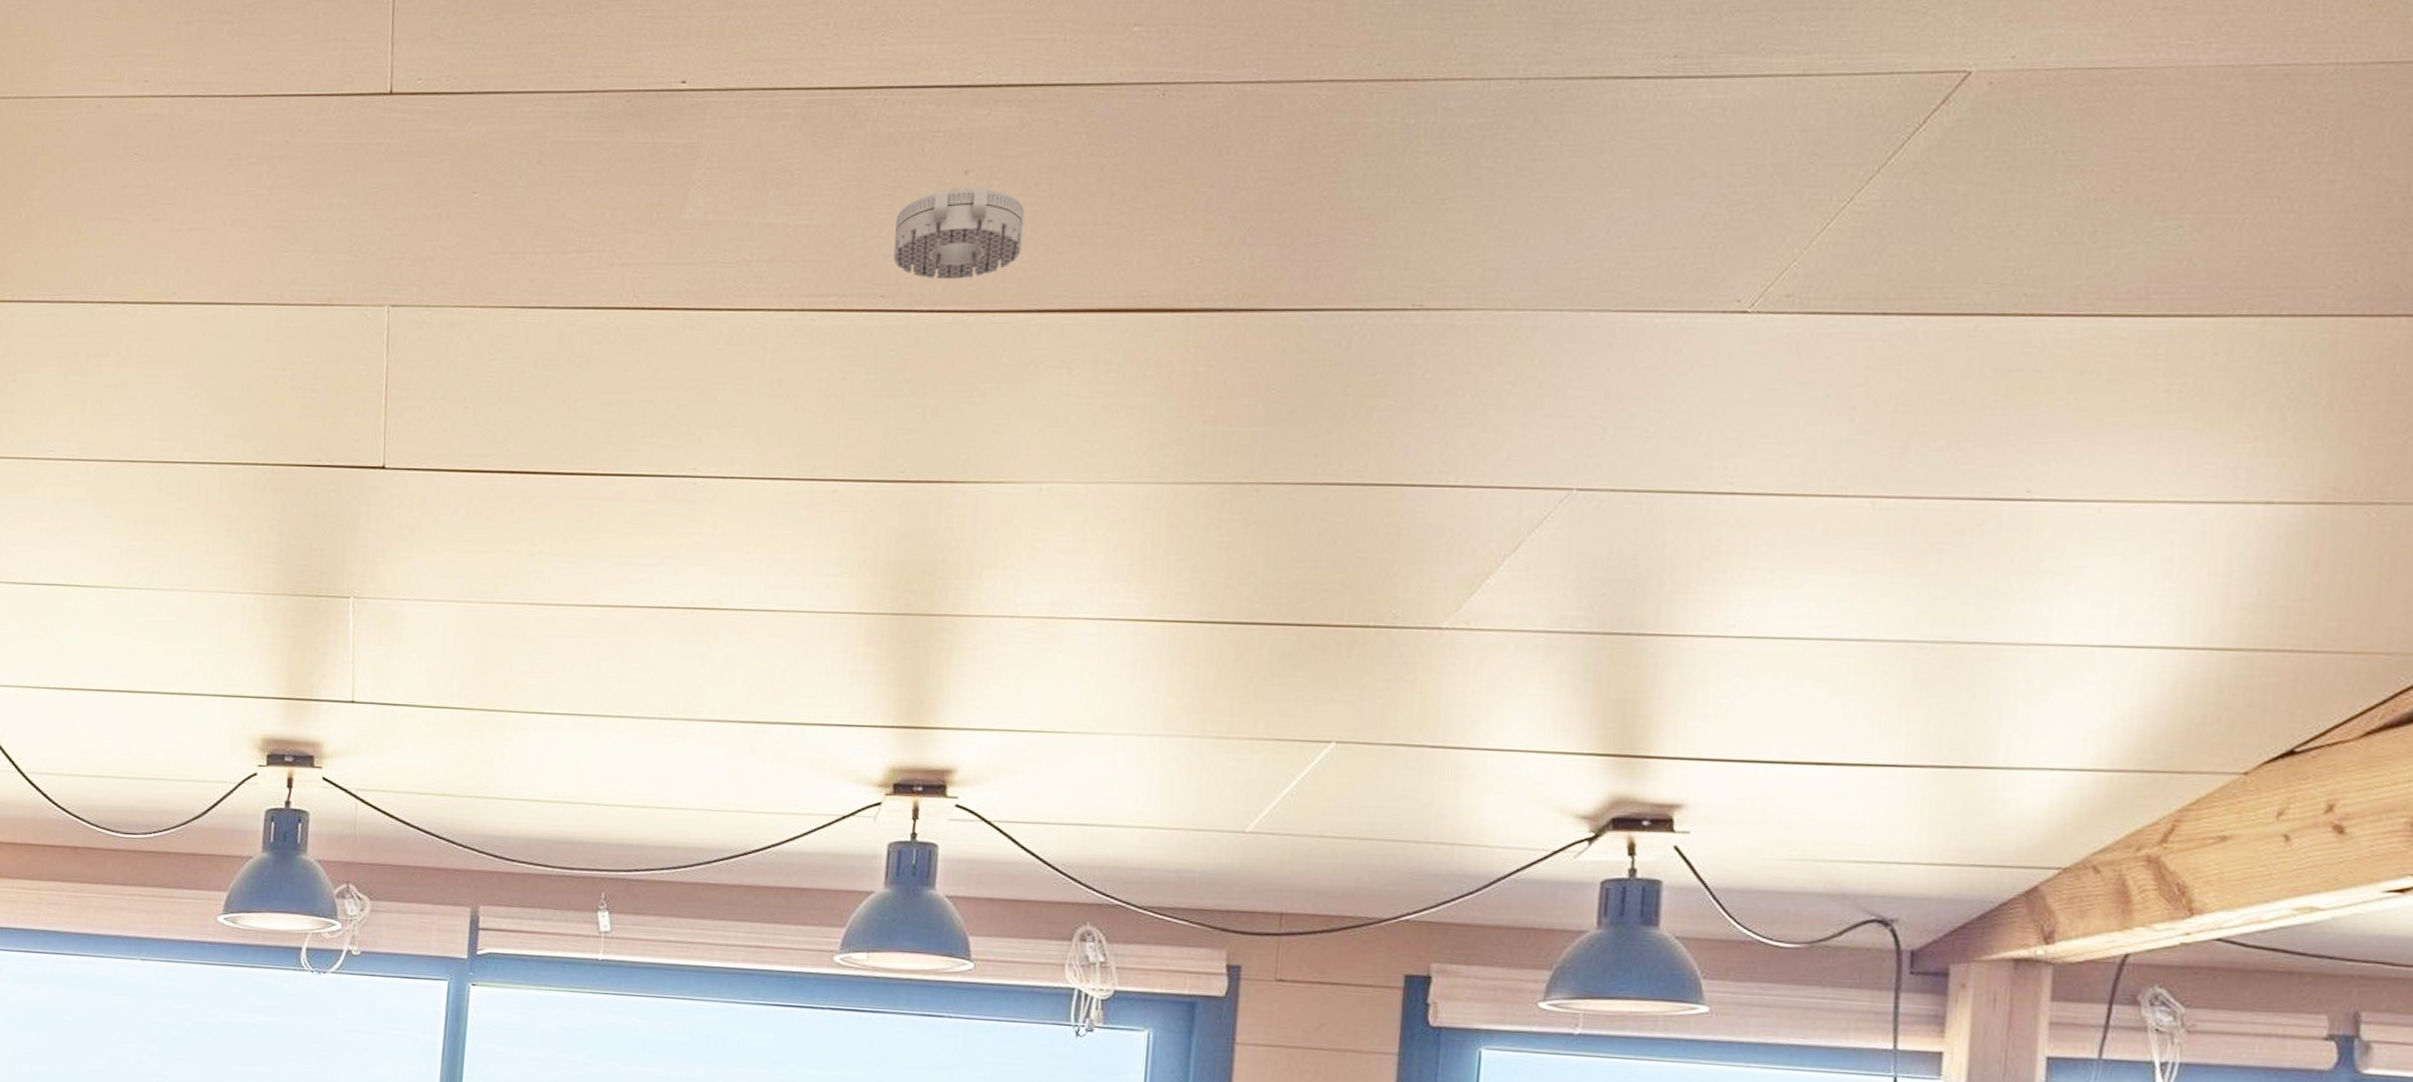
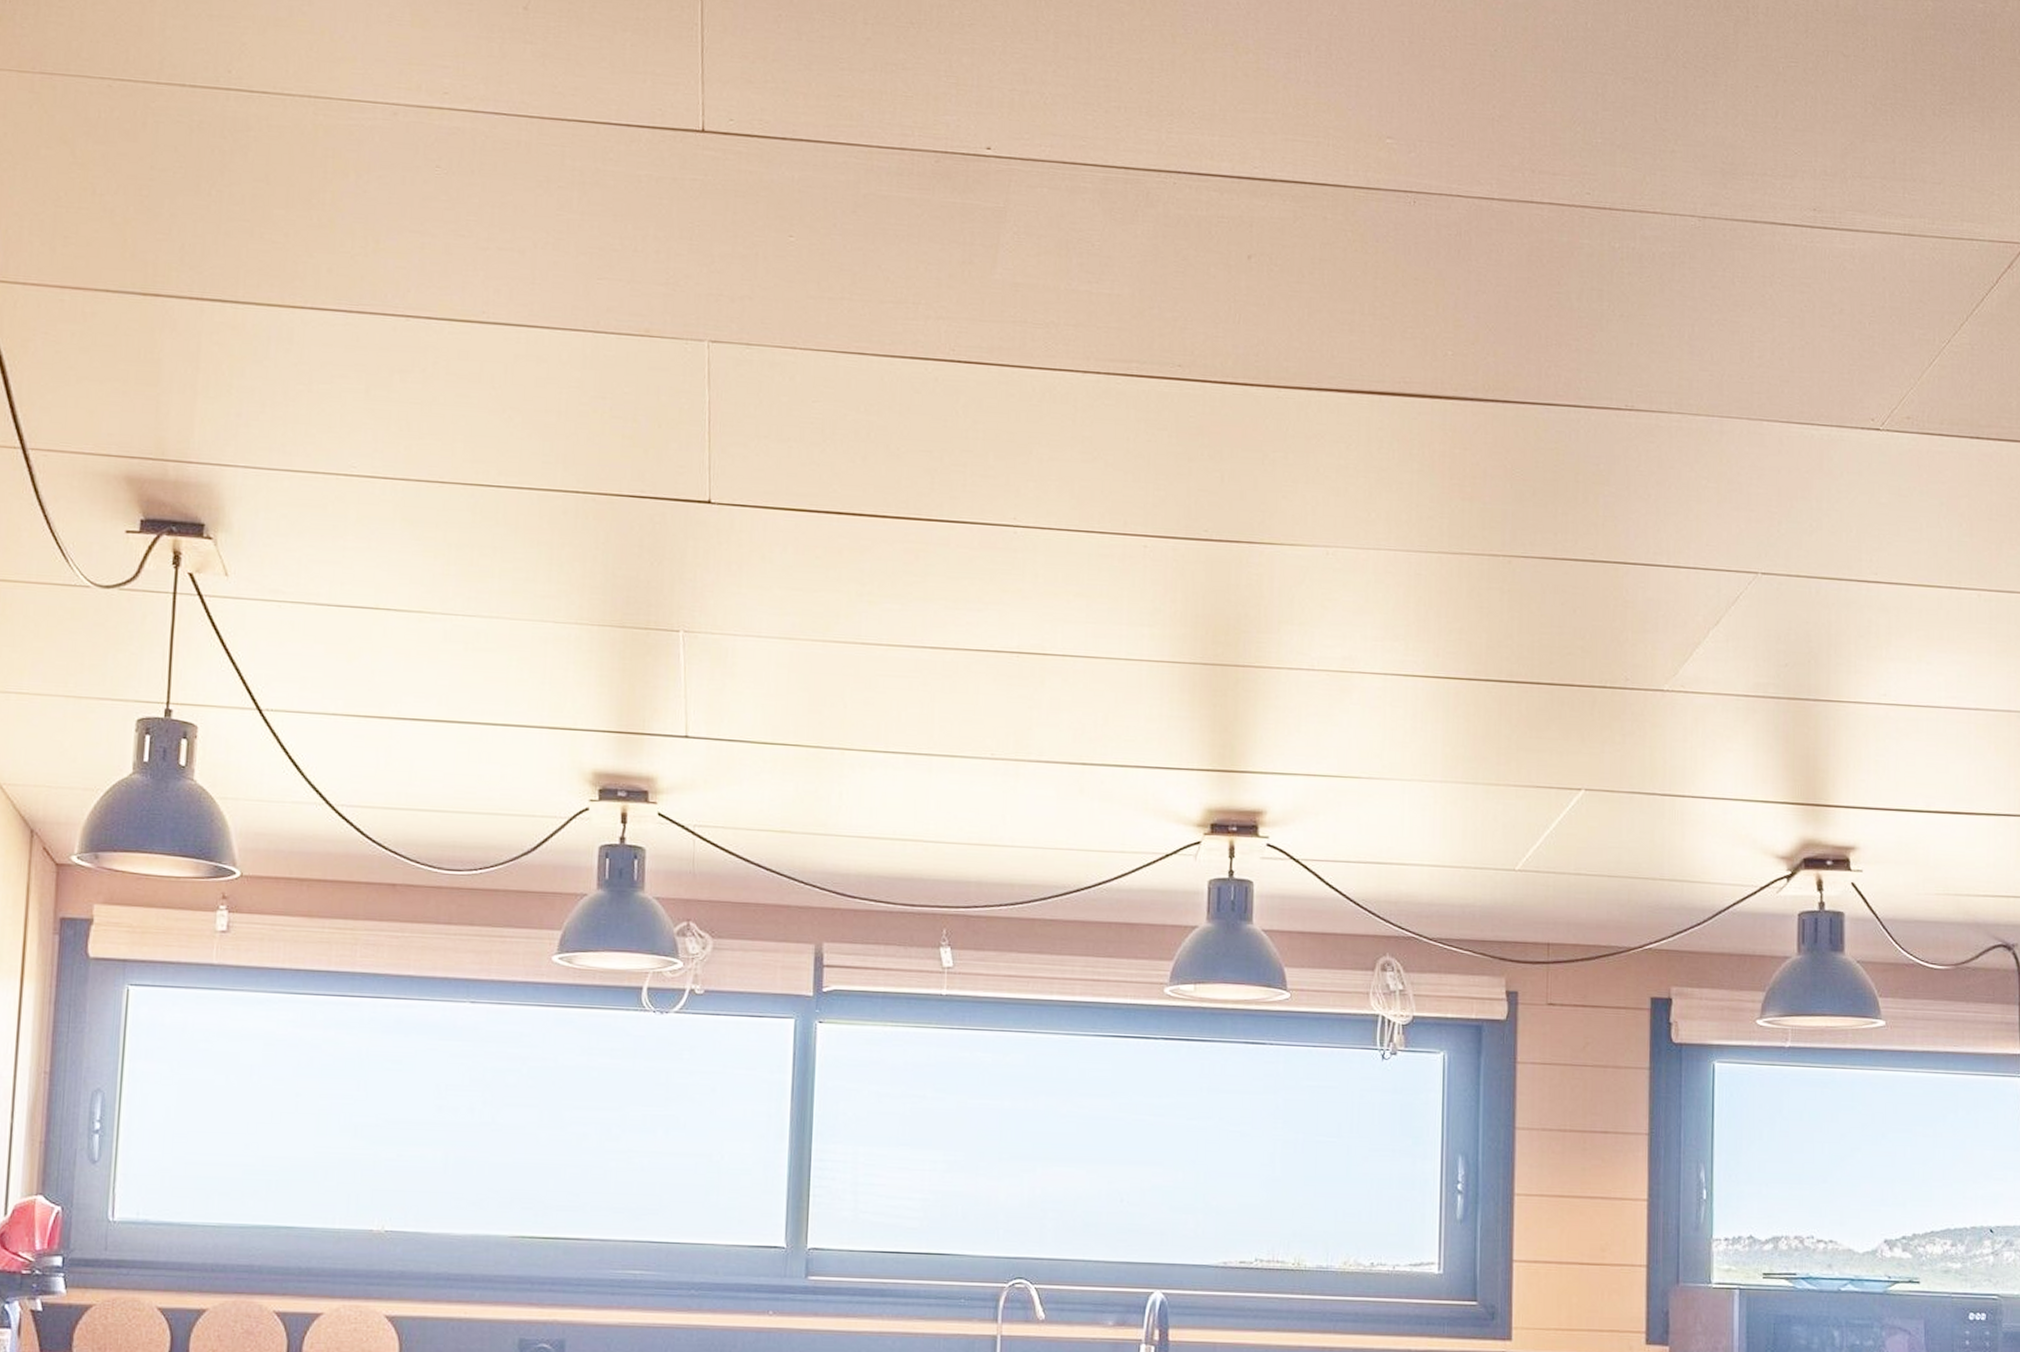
smoke detector: present [893,186,1025,279] -> none [1188,270,1301,355]

